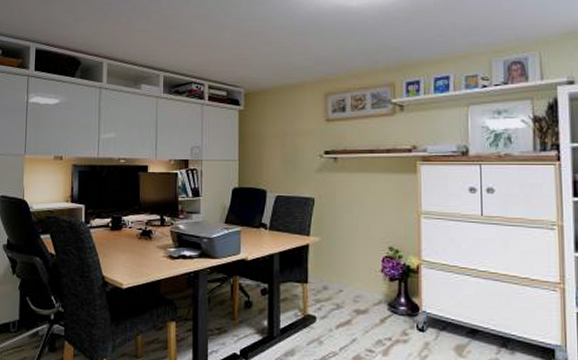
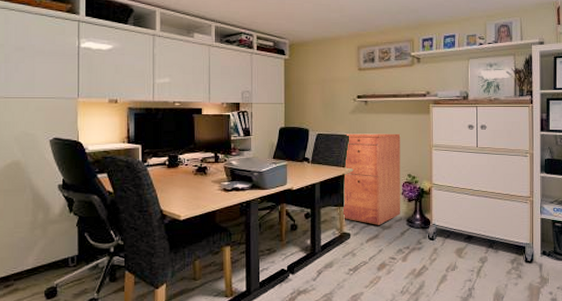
filing cabinet: none [306,196,380,308] -> present [342,133,401,225]

